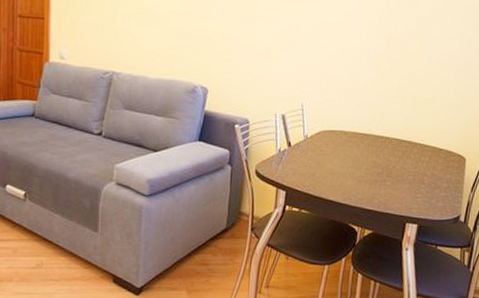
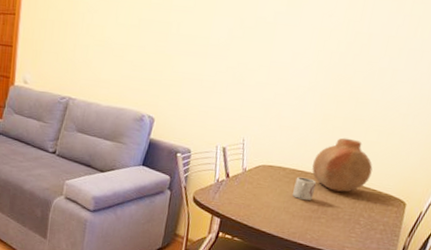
cup: none [356,139,378,164] -> present [292,176,316,201]
vase: none [373,96,431,152] -> present [312,137,373,192]

